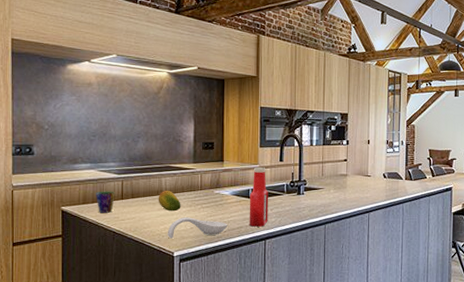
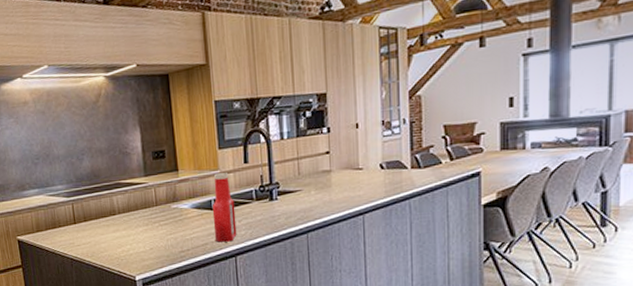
cup: present [96,191,115,213] -> none [48,216,68,240]
fruit: present [158,190,181,212] -> none [111,209,137,233]
spoon rest: present [167,217,228,239] -> none [126,237,191,262]

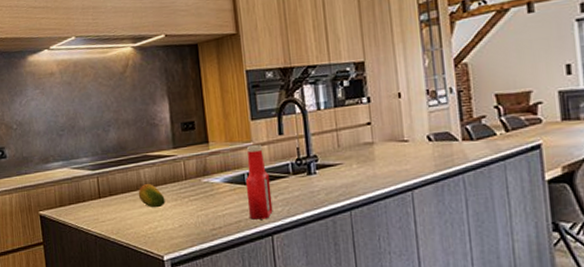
fruit: none [111,209,137,233] -> present [138,183,165,208]

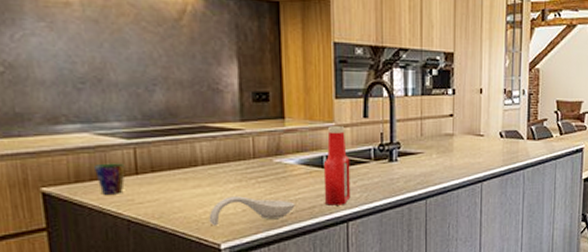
cup: none [72,190,92,215] -> present [94,163,126,194]
fruit: present [138,183,165,208] -> none [191,159,227,189]
spoon rest: none [153,213,223,240] -> present [209,196,295,226]

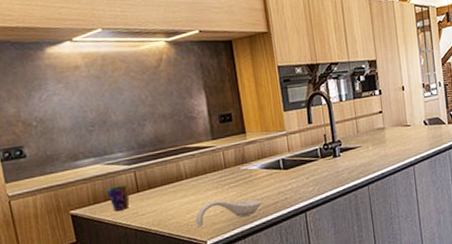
ketchup bottle: present [323,126,351,206] -> none [280,133,306,200]

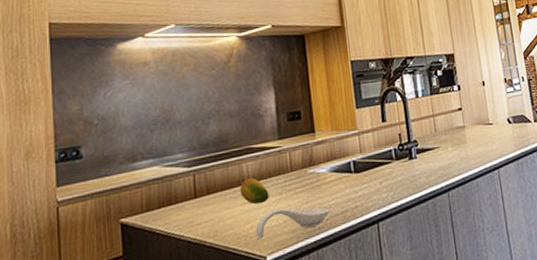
cup: present [106,184,130,211] -> none [162,189,187,220]
fruit: none [178,174,206,197] -> present [239,177,269,205]

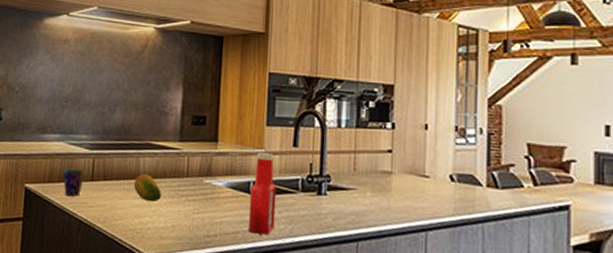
cup: none [162,189,187,220] -> present [63,168,85,196]
spoon rest: present [255,207,330,239] -> none [142,210,220,239]
ketchup bottle: none [351,132,378,208] -> present [248,152,277,235]

